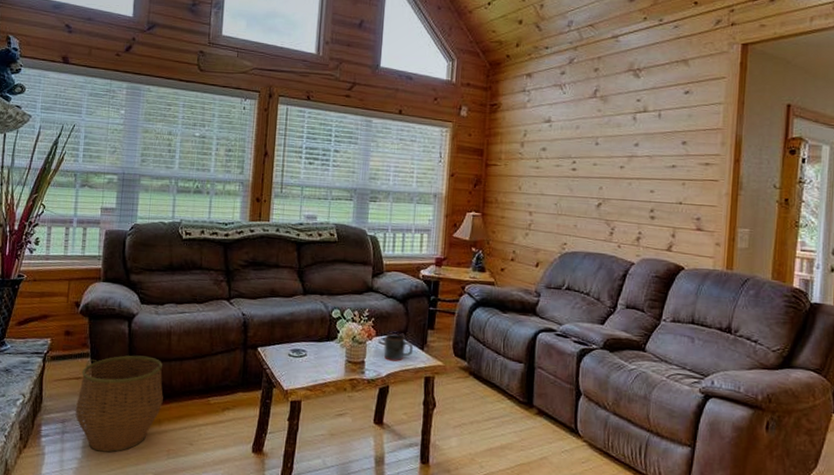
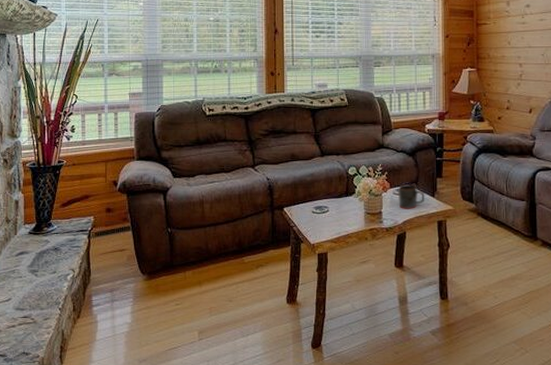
basket: present [75,355,163,453] -> none [122,225,201,315]

